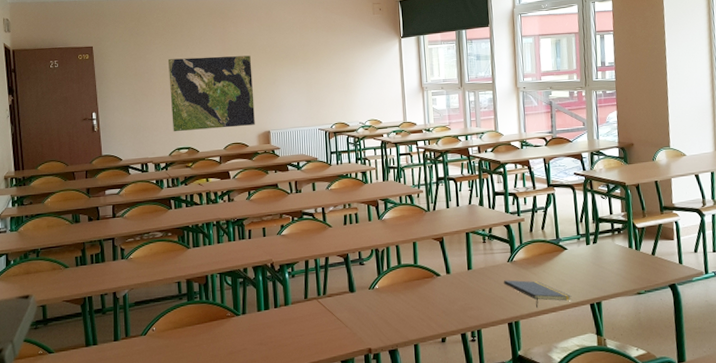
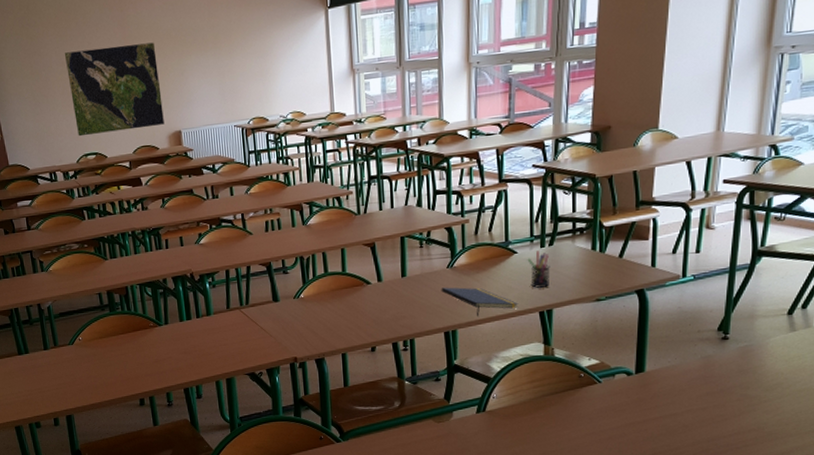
pen holder: none [576,248,597,282] -> present [527,251,550,288]

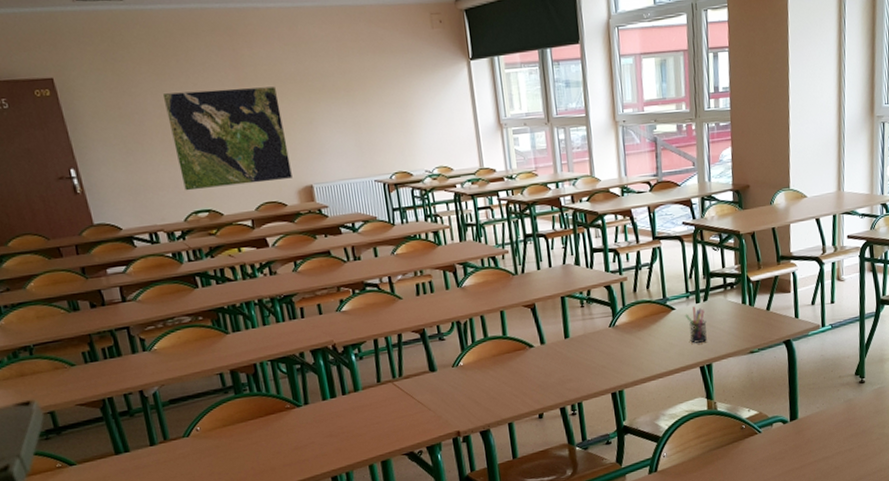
notepad: present [441,287,519,316] -> none [605,346,681,375]

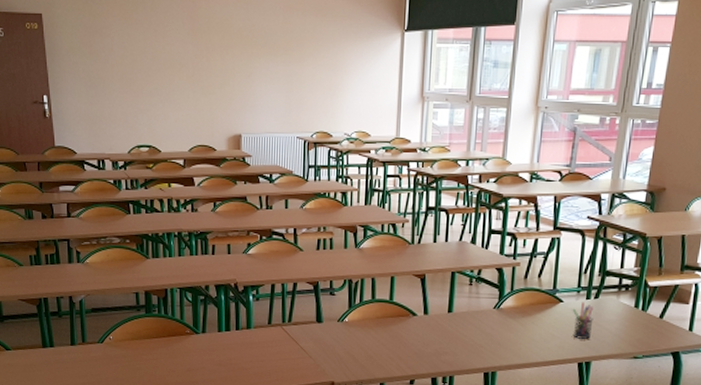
world map: present [164,86,292,191] -> none [128,37,225,127]

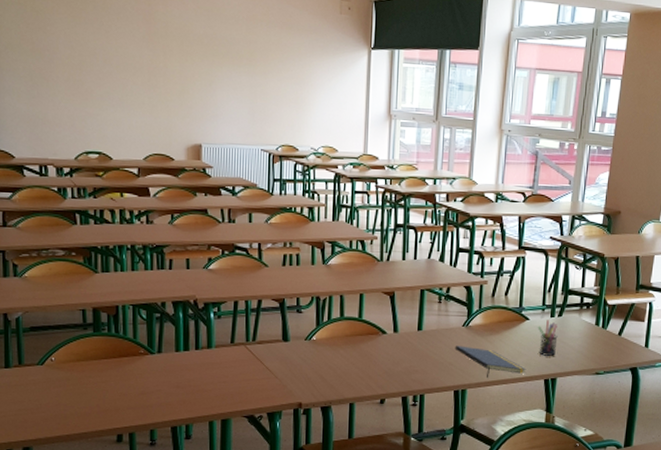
notepad: none [485,328,560,360] -> present [455,345,527,378]

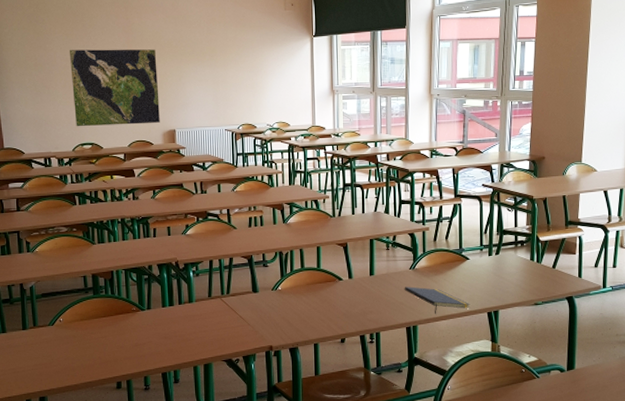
world map: none [76,36,184,135] -> present [70,49,160,127]
pen holder: present [538,320,558,356] -> none [477,258,497,291]

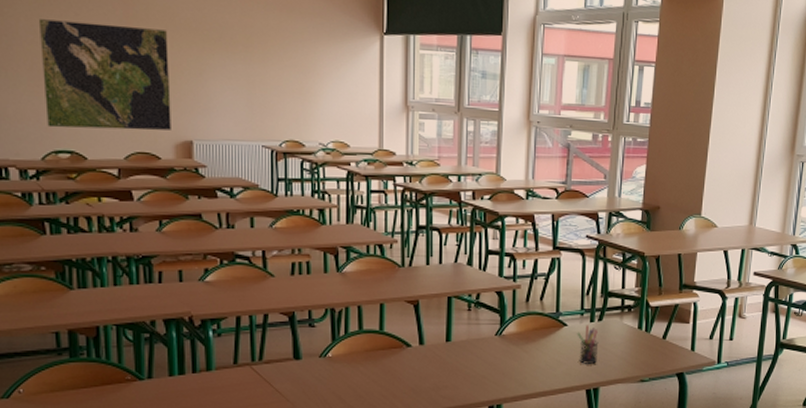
notepad: present [404,286,471,314] -> none [487,357,567,390]
pen holder: none [477,258,497,291] -> present [577,325,599,364]

